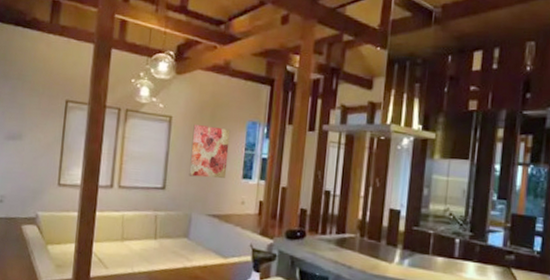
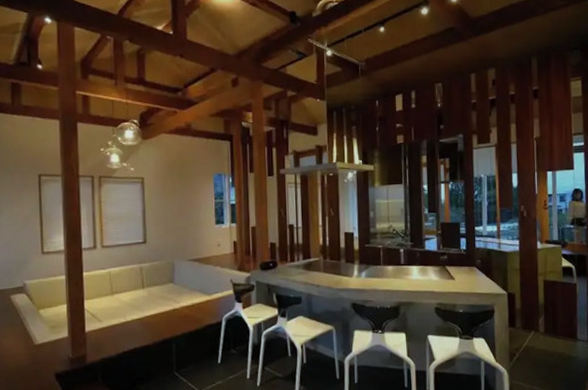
wall art: present [189,125,231,178] -> none [165,182,201,229]

